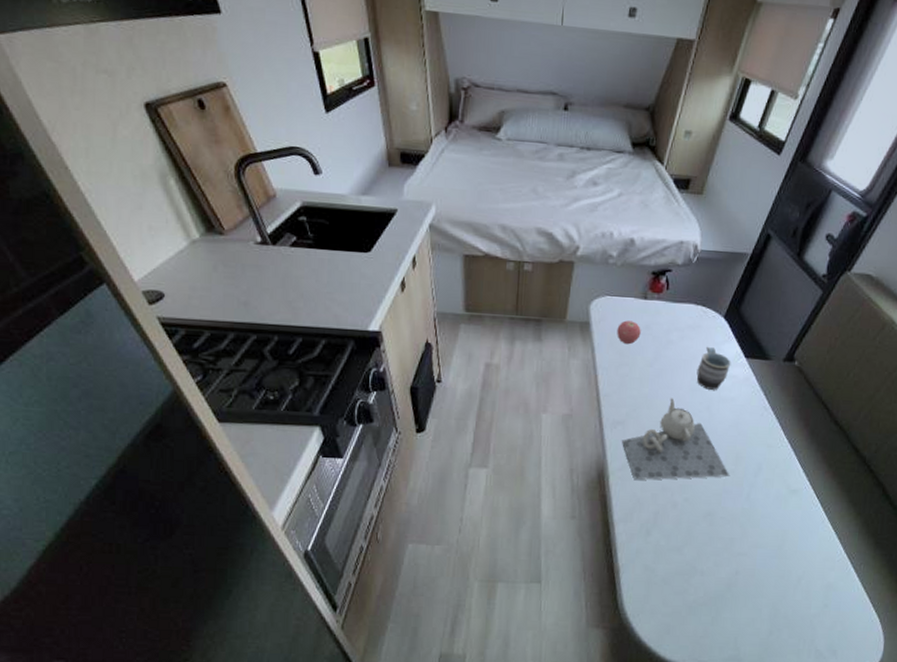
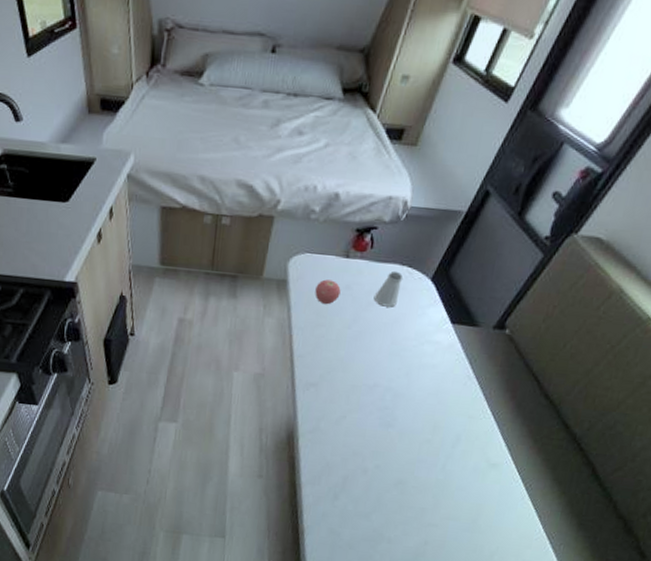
teapot: present [622,398,730,481] -> none [314,362,426,447]
saltshaker: none [672,310,699,345] -> present [373,270,404,307]
mug: present [696,347,731,390] -> none [397,310,436,356]

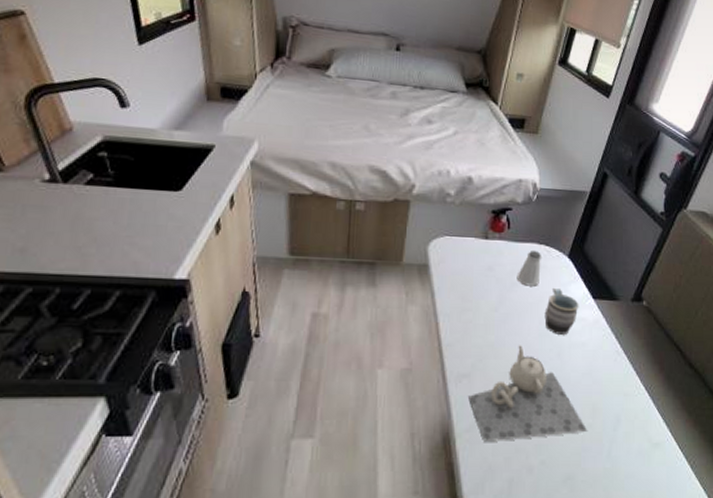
teapot: none [314,362,426,447] -> present [468,345,588,443]
apple: present [315,279,341,305] -> none [458,262,483,288]
mug: none [397,310,436,356] -> present [544,289,579,335]

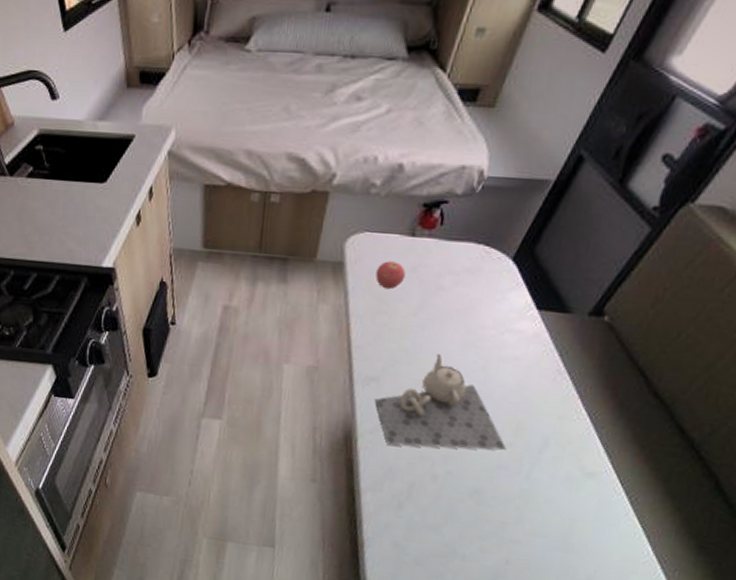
apple: none [458,262,483,288] -> present [375,261,406,290]
saltshaker: present [516,249,542,286] -> none [444,250,480,292]
mug: present [544,289,579,335] -> none [472,295,518,347]

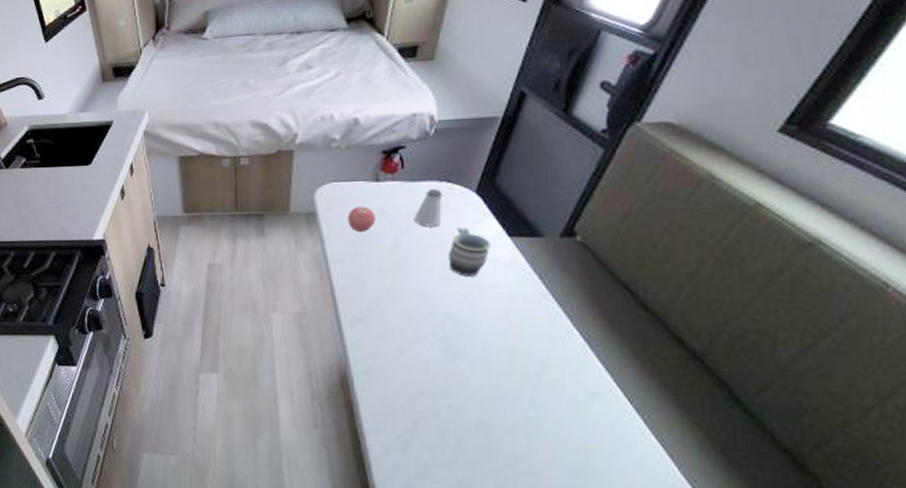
teapot: present [375,353,507,451] -> none [365,288,505,385]
saltshaker: none [444,250,480,292] -> present [413,188,444,227]
mug: none [472,295,518,347] -> present [448,228,491,276]

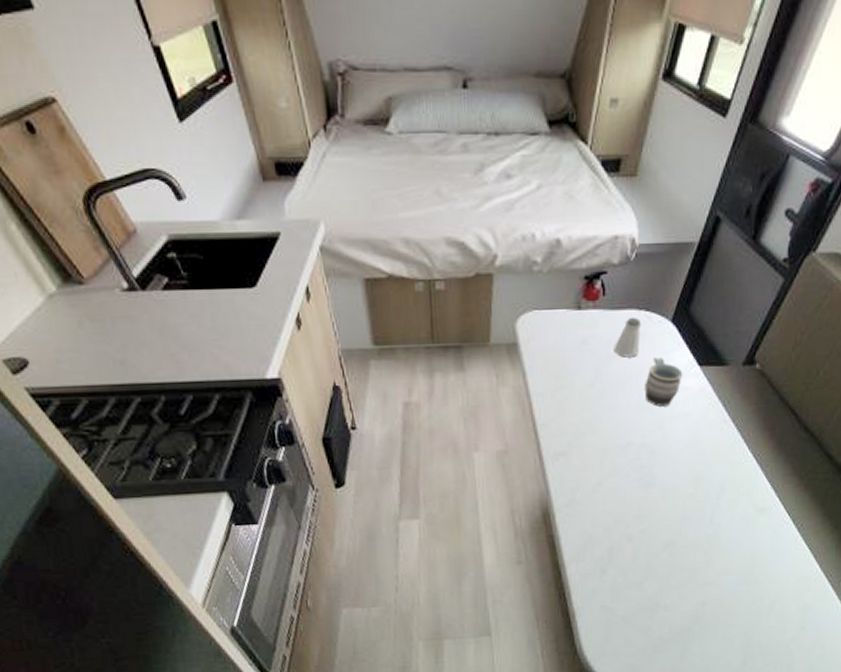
apple: present [348,206,376,233] -> none [550,336,577,365]

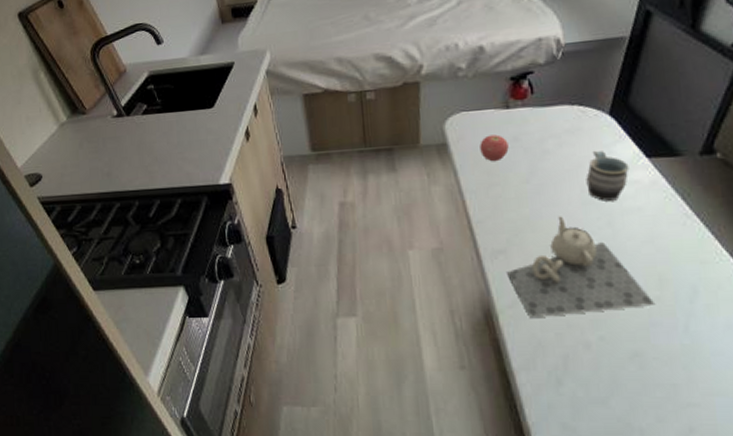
apple: none [550,336,577,365] -> present [480,134,509,162]
teapot: none [566,420,690,516] -> present [507,216,656,319]
saltshaker: present [613,317,642,358] -> none [547,112,577,153]

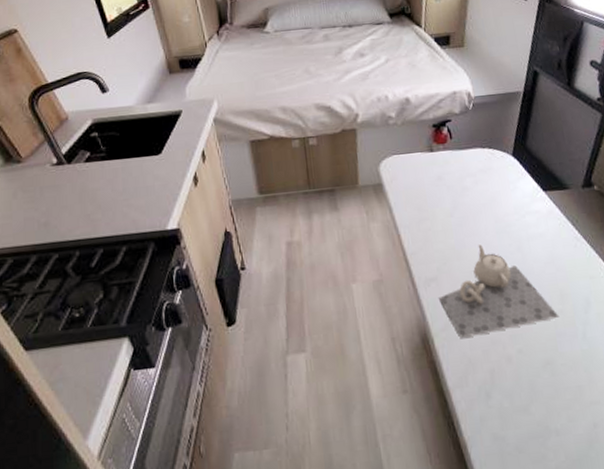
apple: present [480,134,509,162] -> none [410,175,435,199]
mug: present [586,151,630,201] -> none [498,187,531,230]

